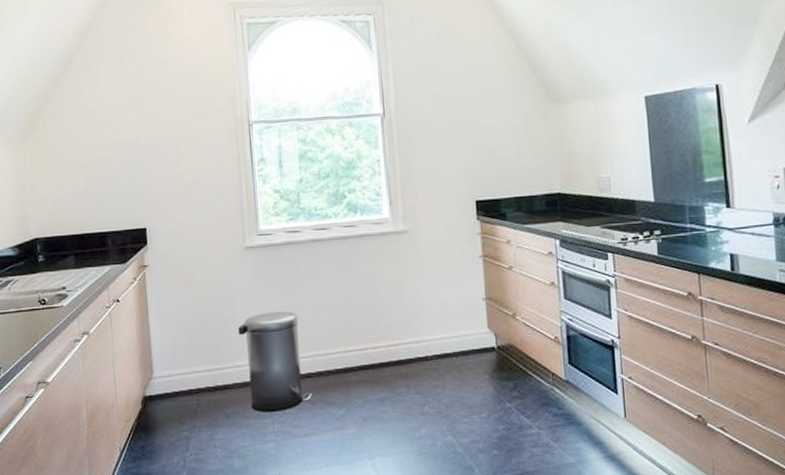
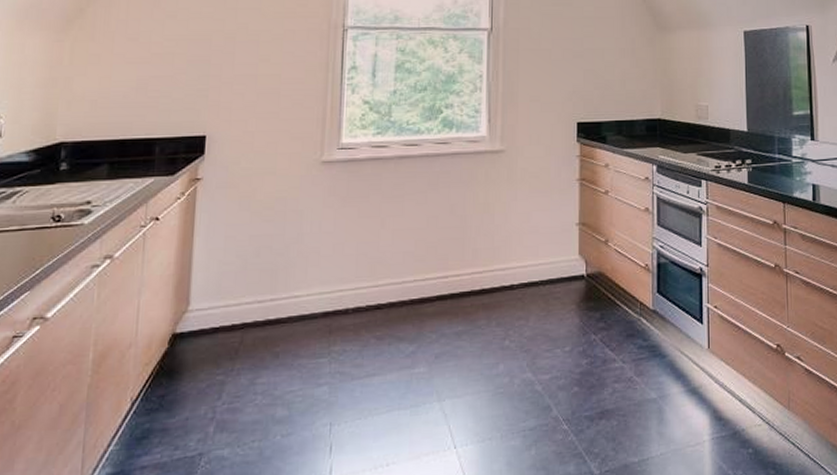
pedal bin: present [238,311,313,412] -> none [302,234,381,350]

